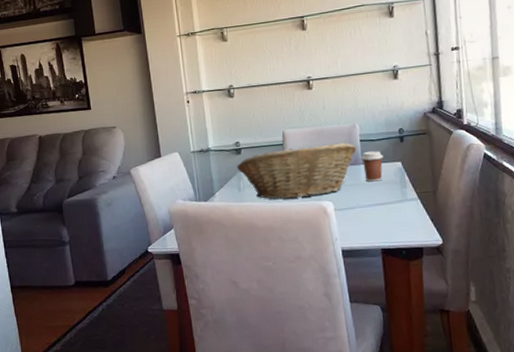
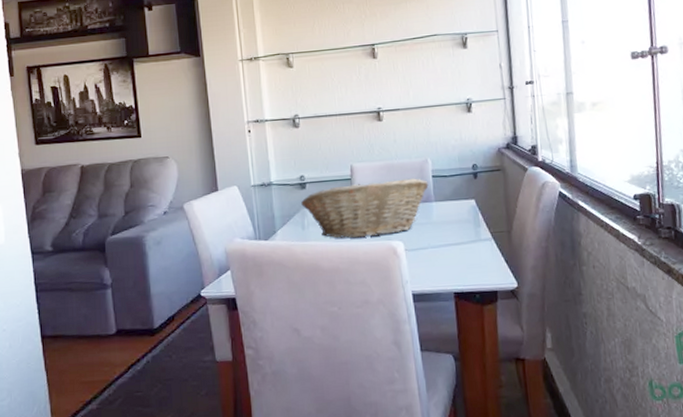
coffee cup: present [361,150,383,182] -> none [433,187,456,221]

